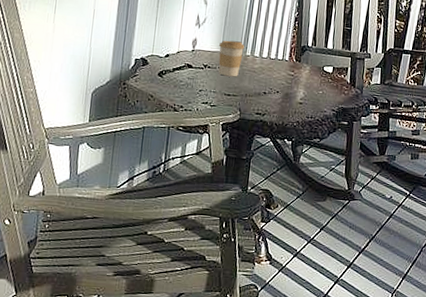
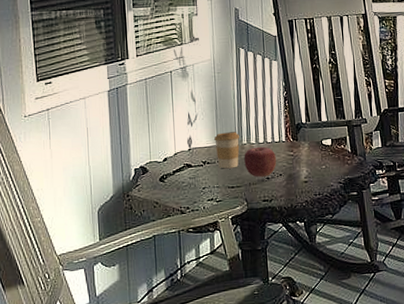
apple: none [244,60,277,91] -> present [244,146,277,177]

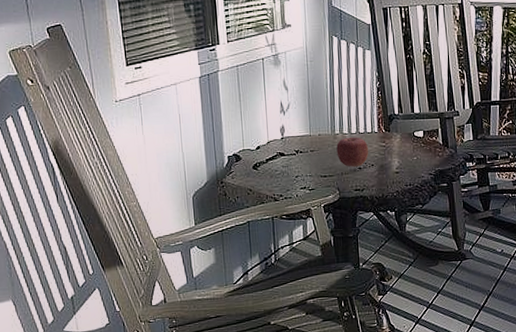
coffee cup: present [214,132,240,169] -> none [307,121,333,158]

